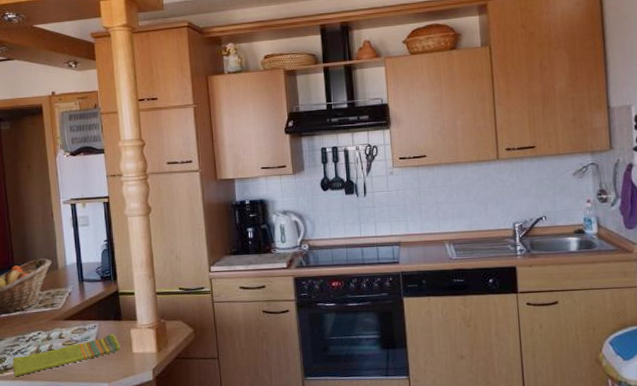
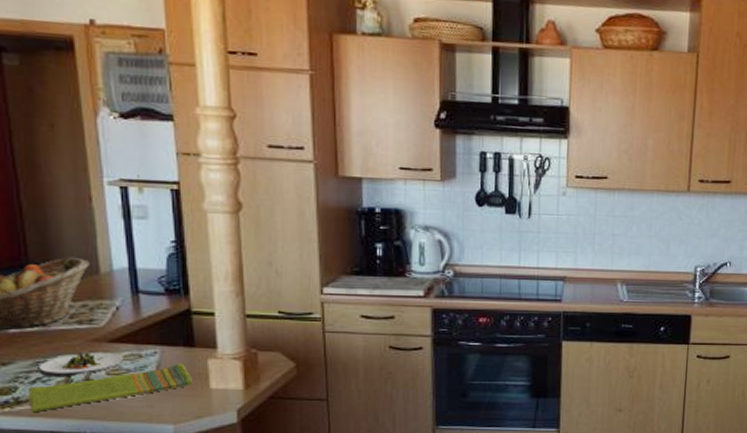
salad plate: none [19,328,73,349] -> present [38,353,123,378]

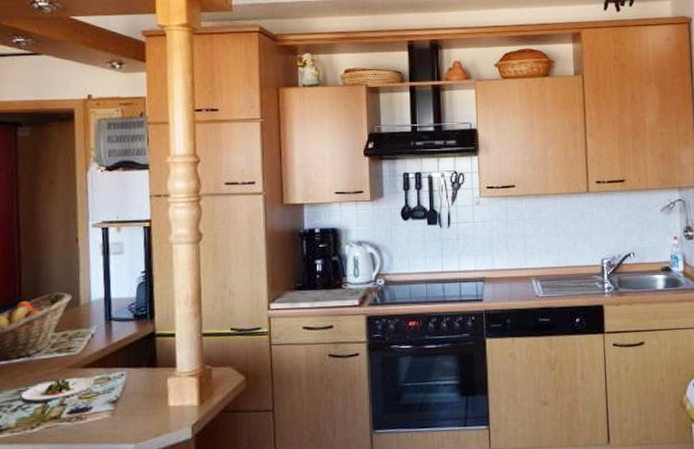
dish towel: present [29,364,192,413] -> none [9,384,153,440]

